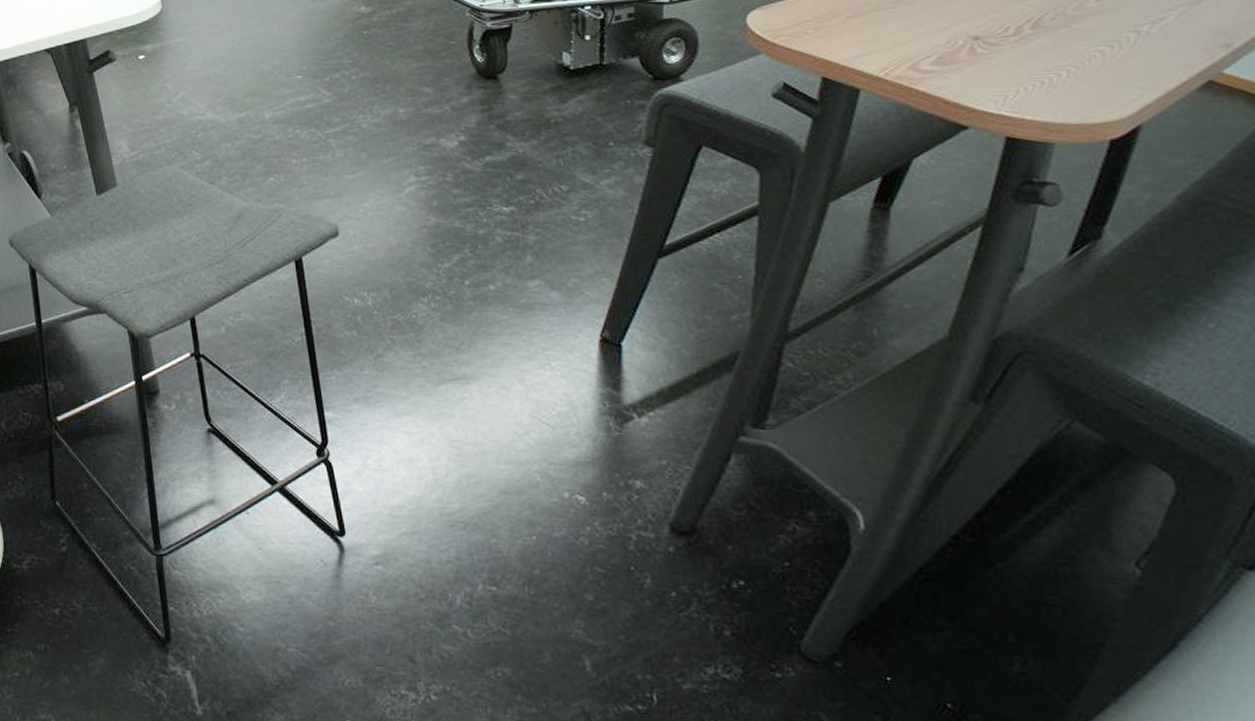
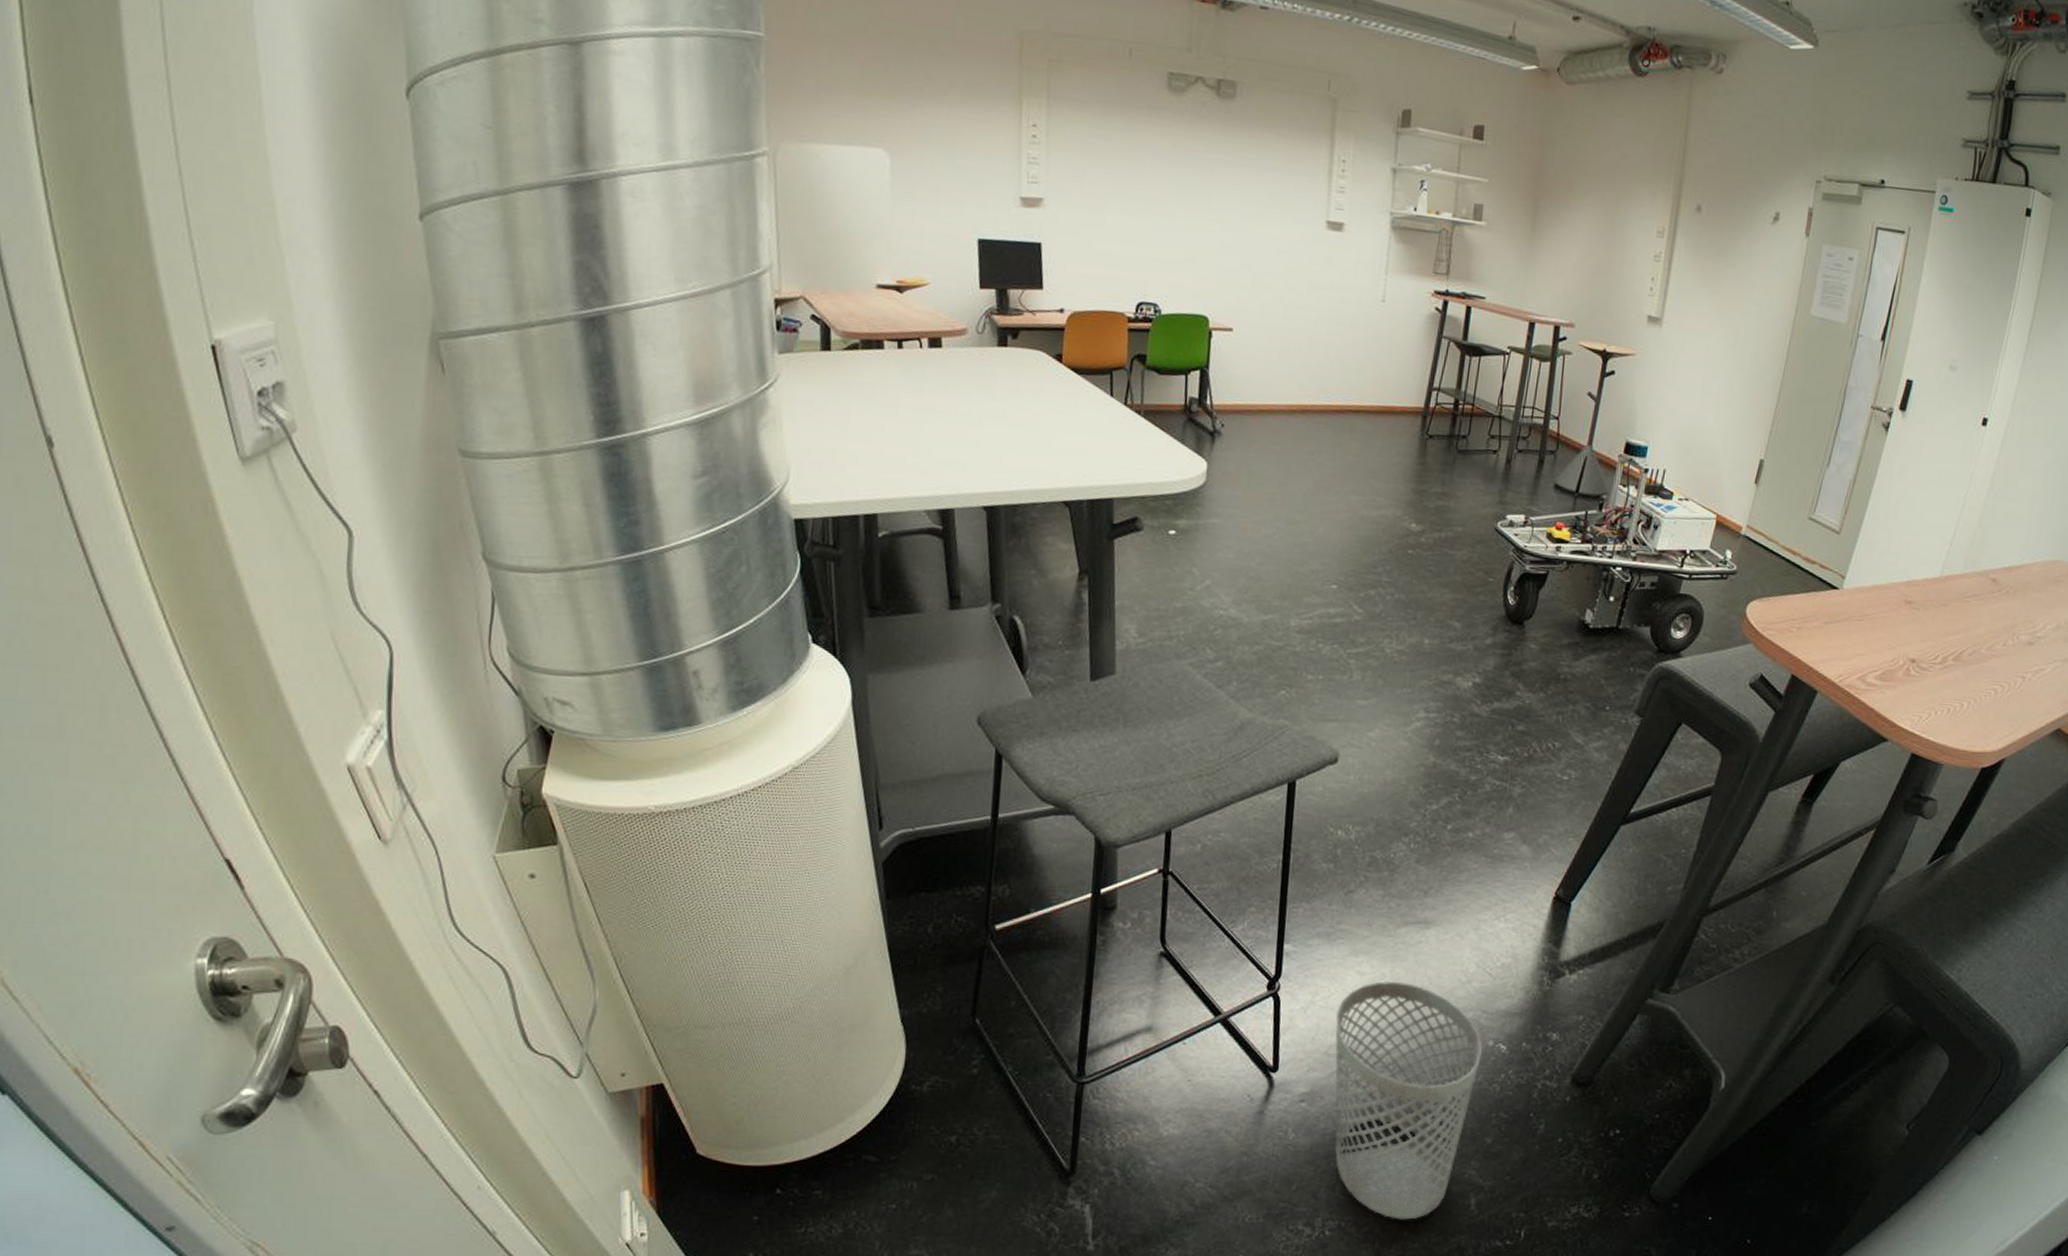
wastebasket: none [391,438,559,683] -> present [1334,980,1482,1220]

